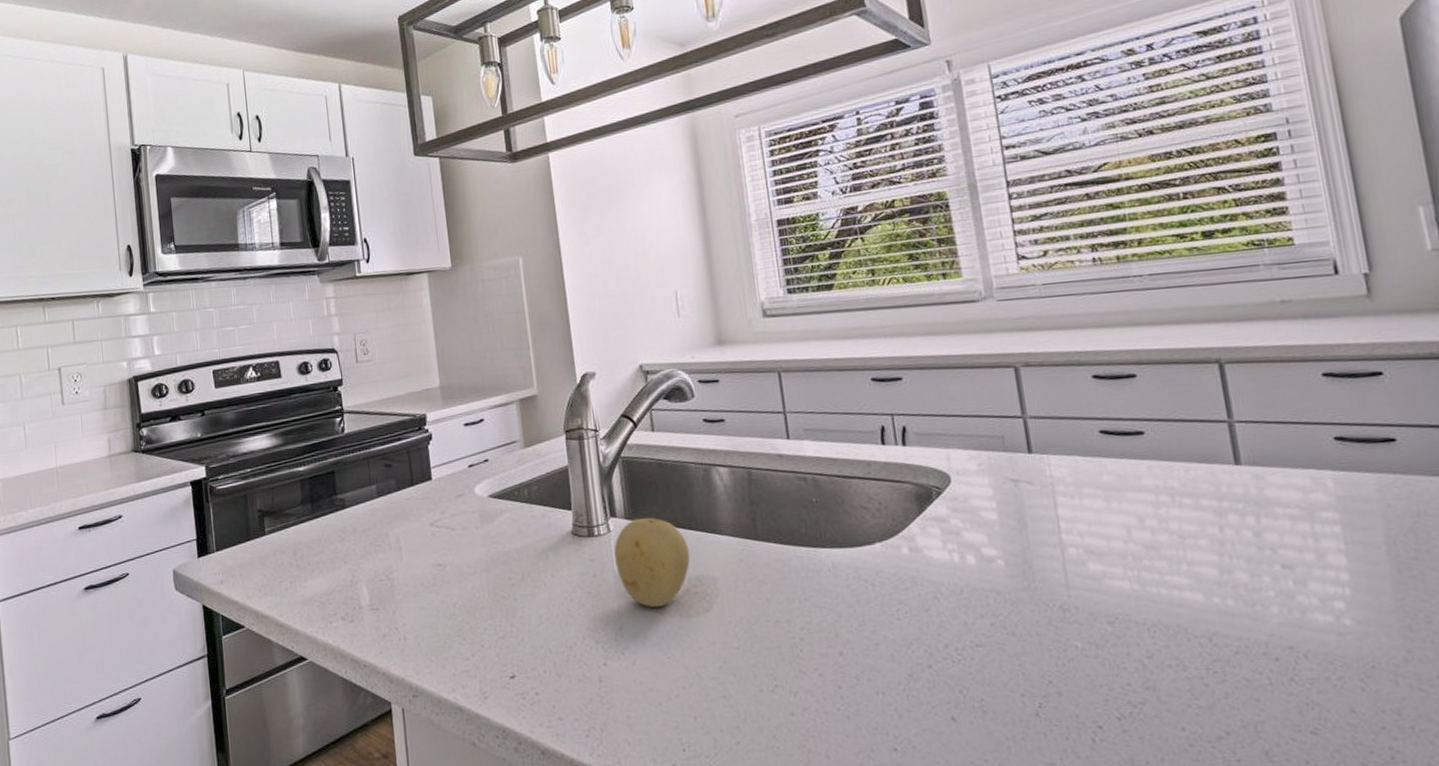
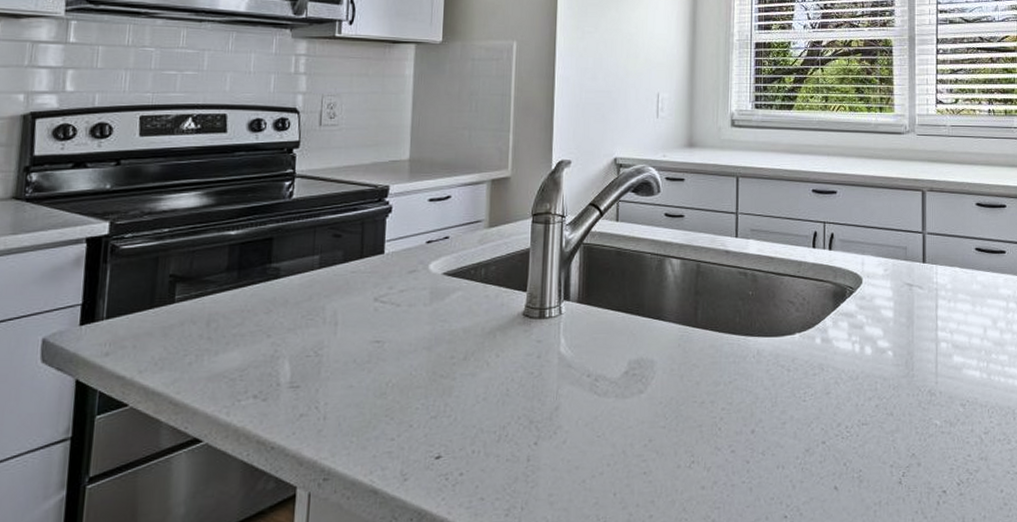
fruit: present [614,517,691,607] -> none [562,302,634,388]

